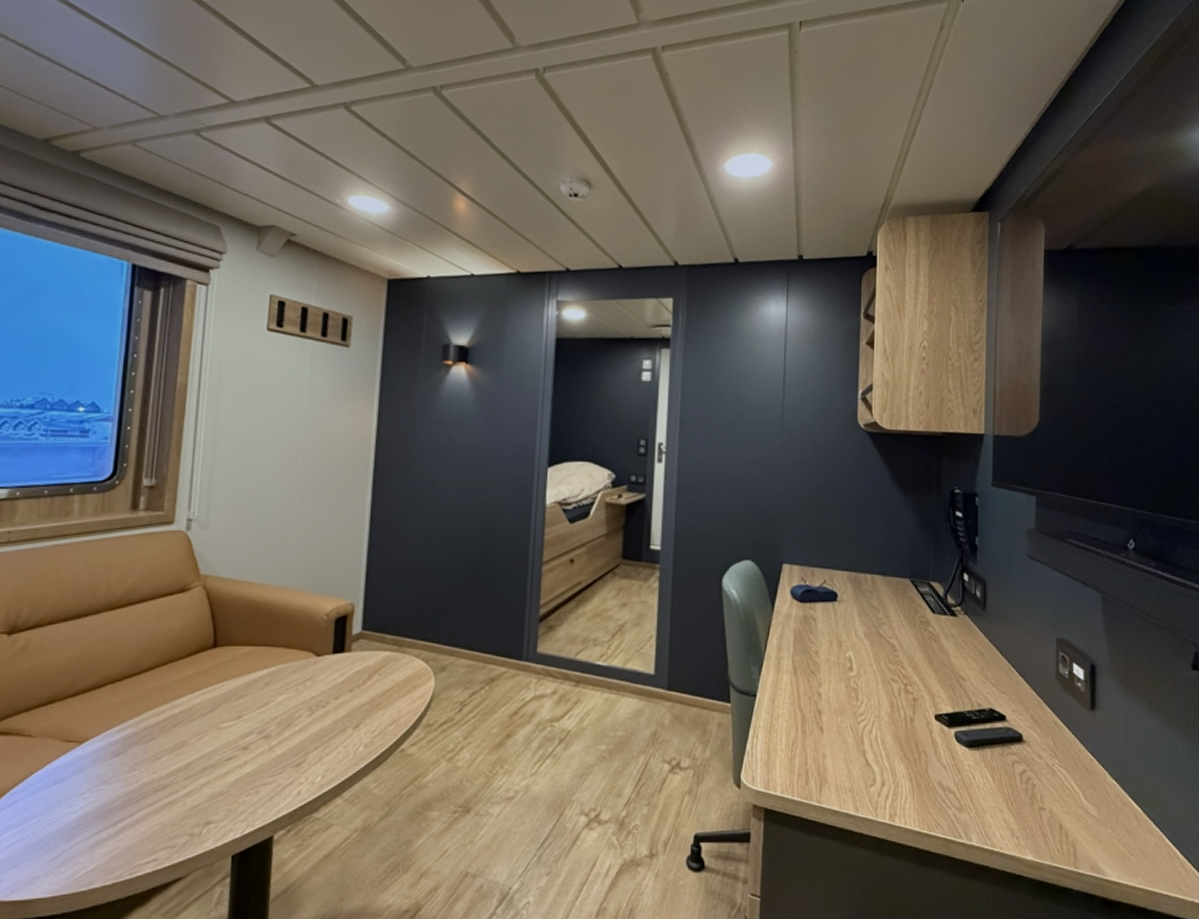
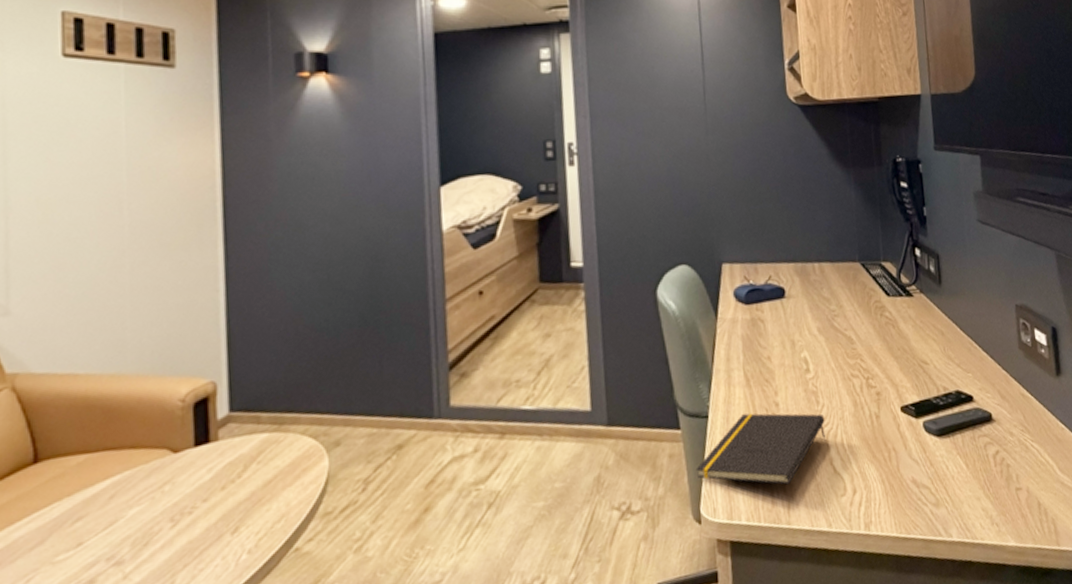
notepad: none [740,699,862,767] -> present [695,413,825,485]

